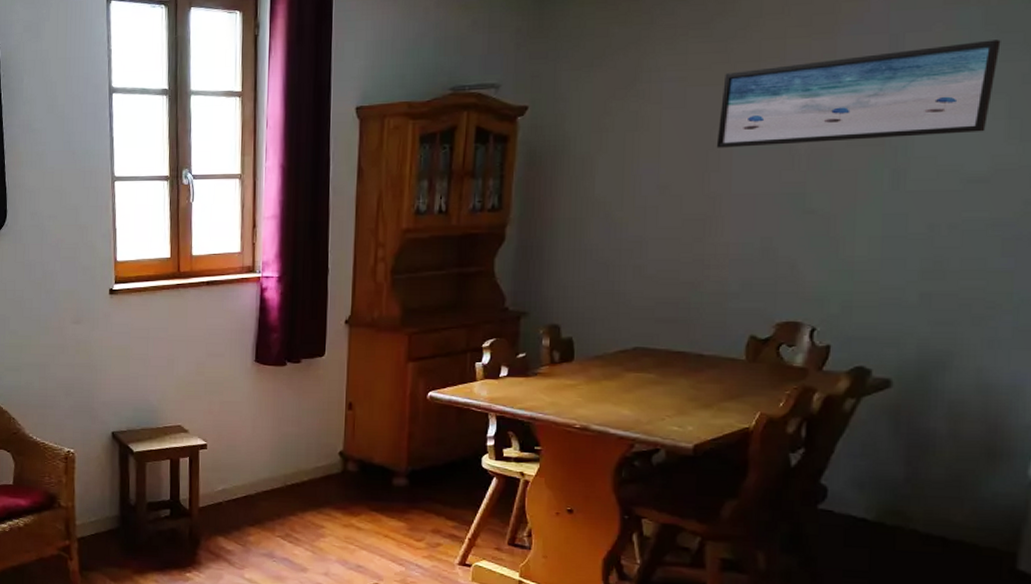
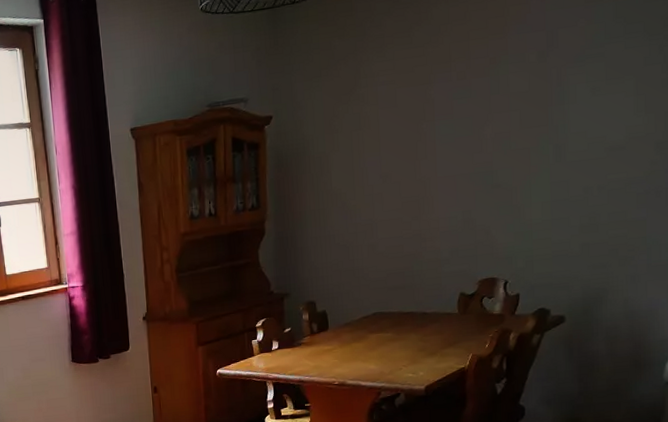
wall art: present [716,39,1001,148] -> none [423,30,628,139]

